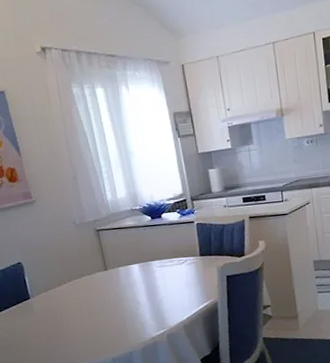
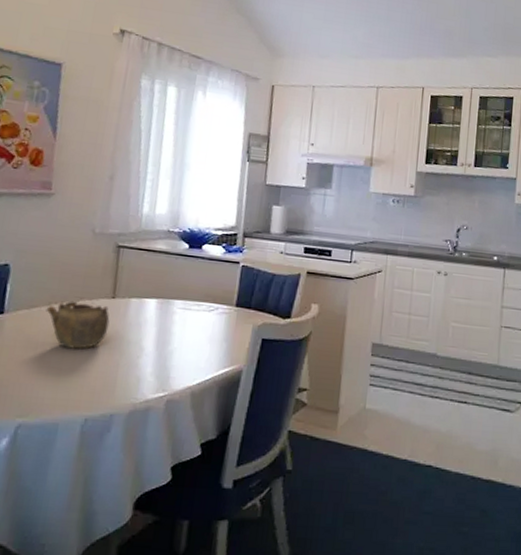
teapot: none [59,277,110,314] -> present [46,300,110,349]

